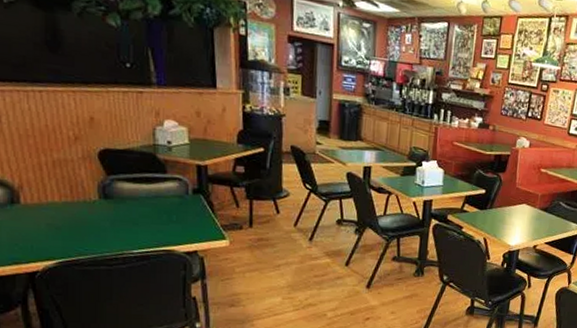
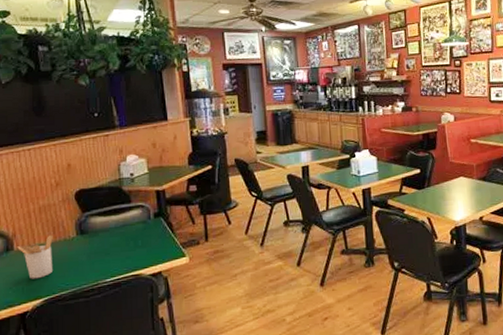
utensil holder: none [25,193,70,239] -> present [17,235,53,279]

